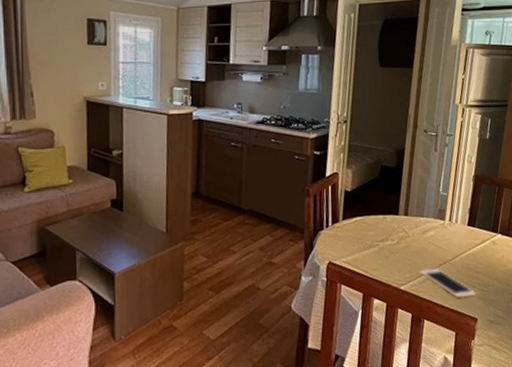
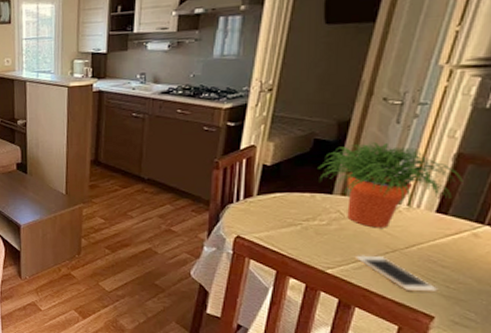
potted plant: none [386,166,481,243] -> present [318,141,463,228]

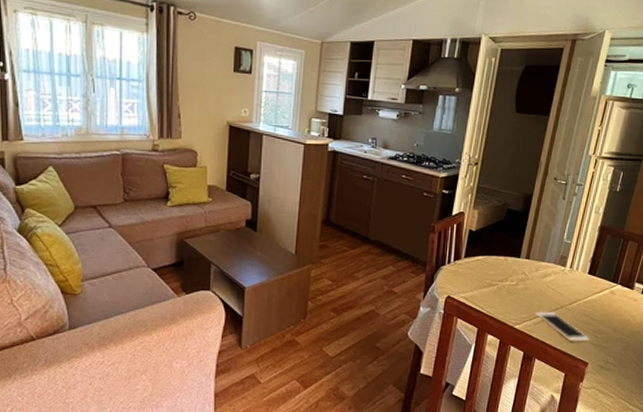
potted plant: present [318,141,463,228] -> none [510,213,605,287]

